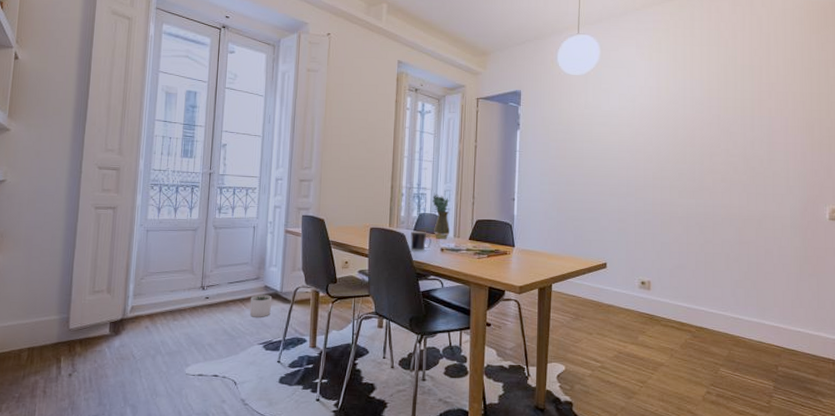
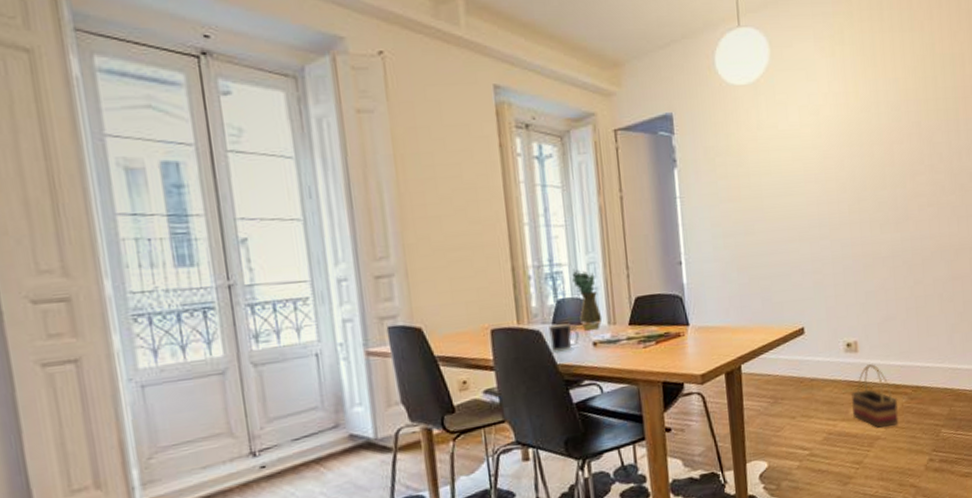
planter: present [249,294,273,317] -> none [330,446,366,481]
woven basket: none [641,302,682,357] -> present [851,364,899,428]

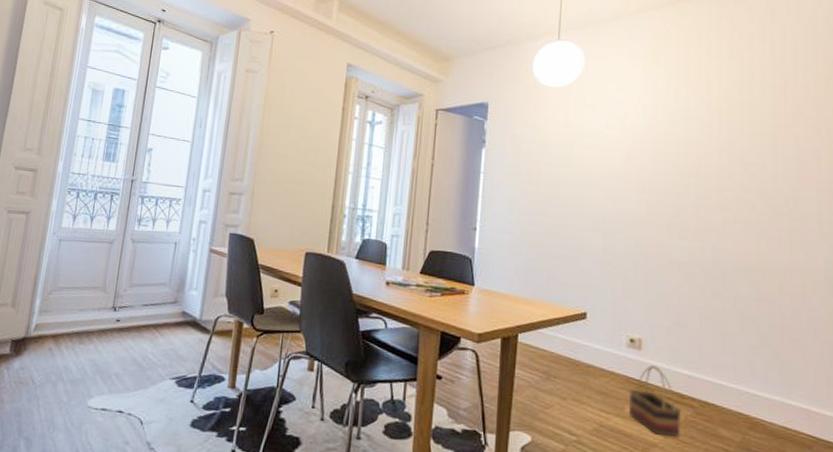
mug: present [549,323,579,354] -> none [351,258,376,284]
vase: present [572,268,603,332] -> none [379,216,399,272]

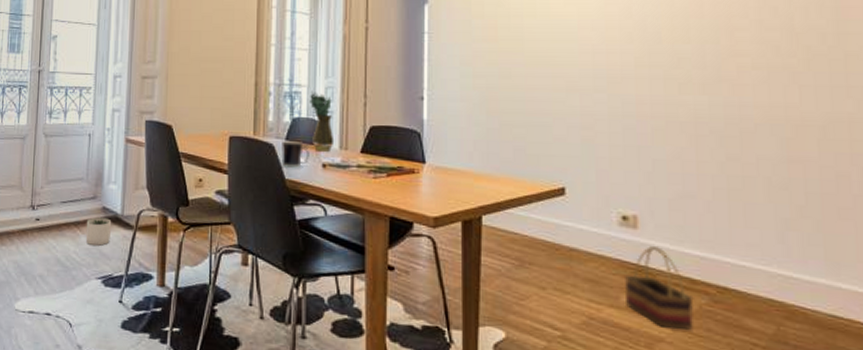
planter: none [163,321,190,348] -> present [85,217,112,246]
mug: none [351,258,376,284] -> present [282,140,309,169]
vase: none [379,216,399,272] -> present [310,90,335,153]

